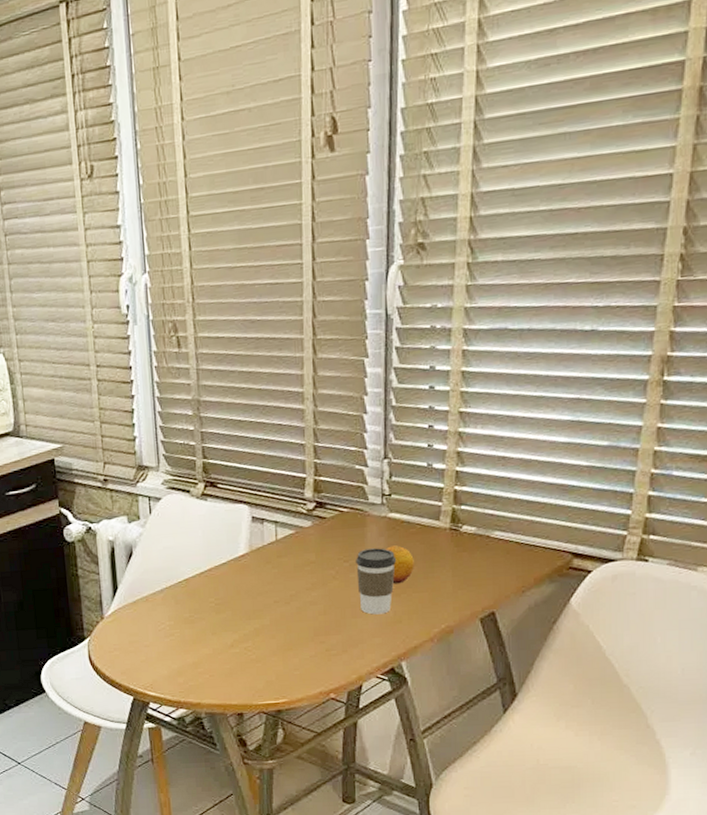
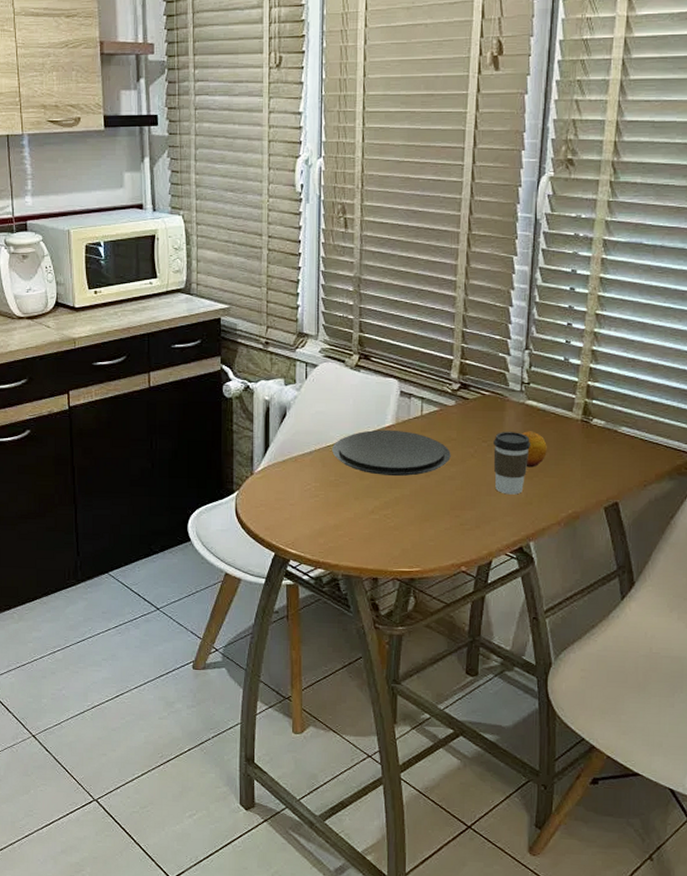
plate: none [184,558,311,607] -> present [332,429,451,476]

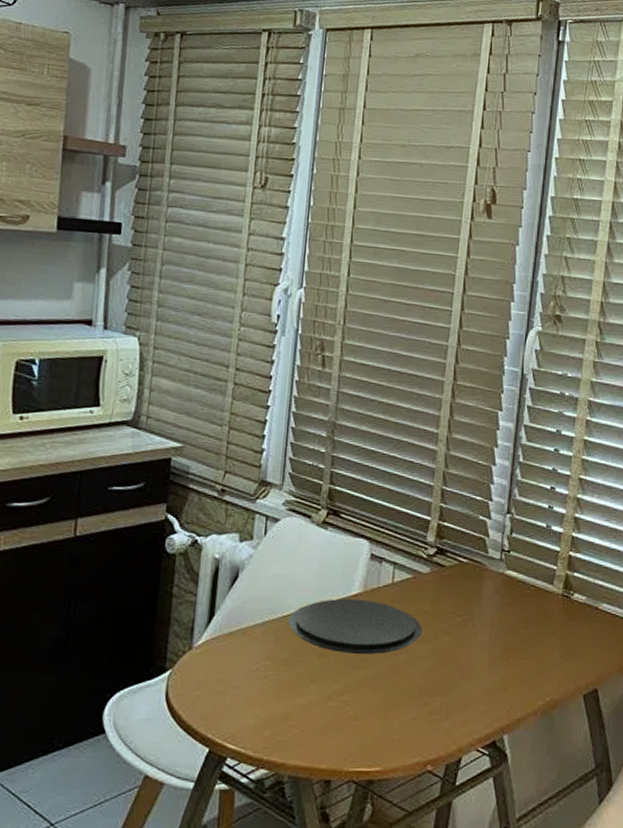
coffee cup: present [493,432,531,495] -> none [468,605,509,679]
fruit: present [521,431,547,468] -> none [499,605,526,647]

